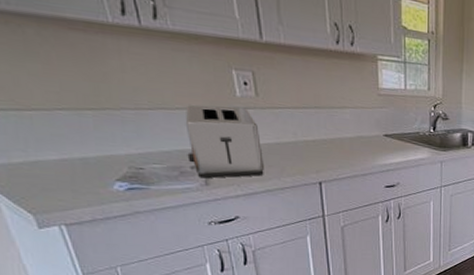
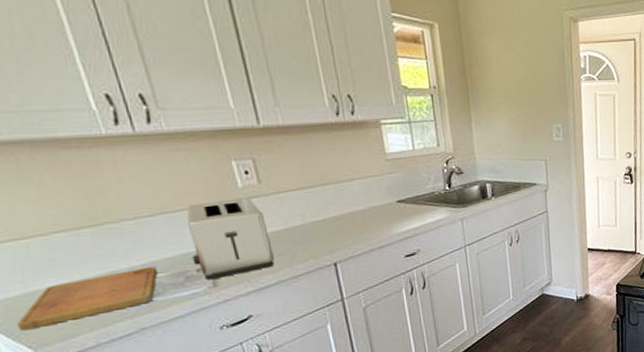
cutting board: none [19,156,154,196] -> present [18,267,158,331]

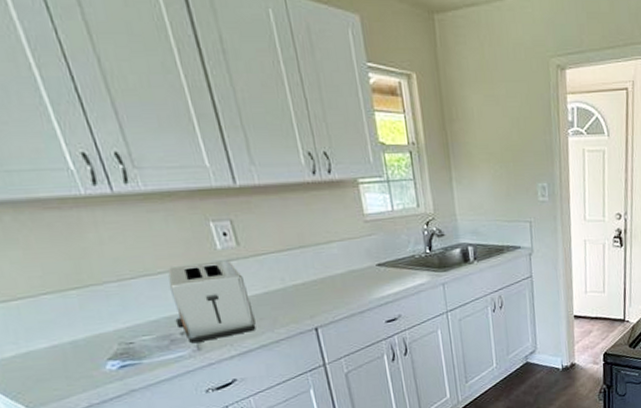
cutting board: present [18,267,158,331] -> none [14,329,144,391]

